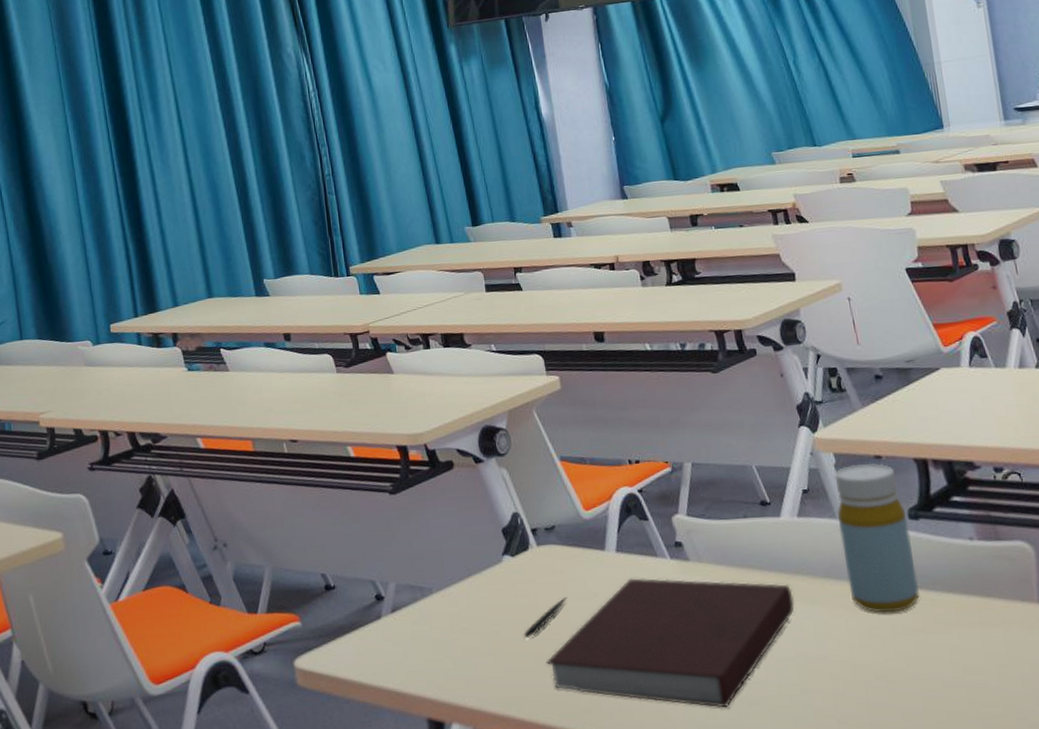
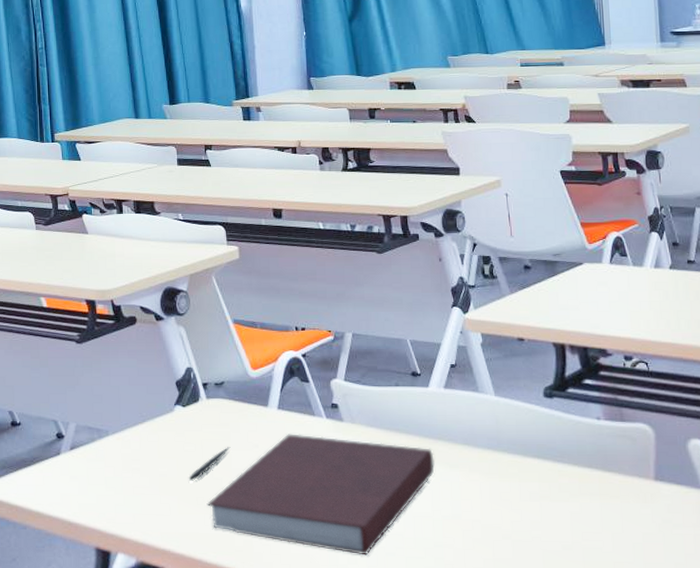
bottle: present [834,463,921,613] -> none [480,344,549,480]

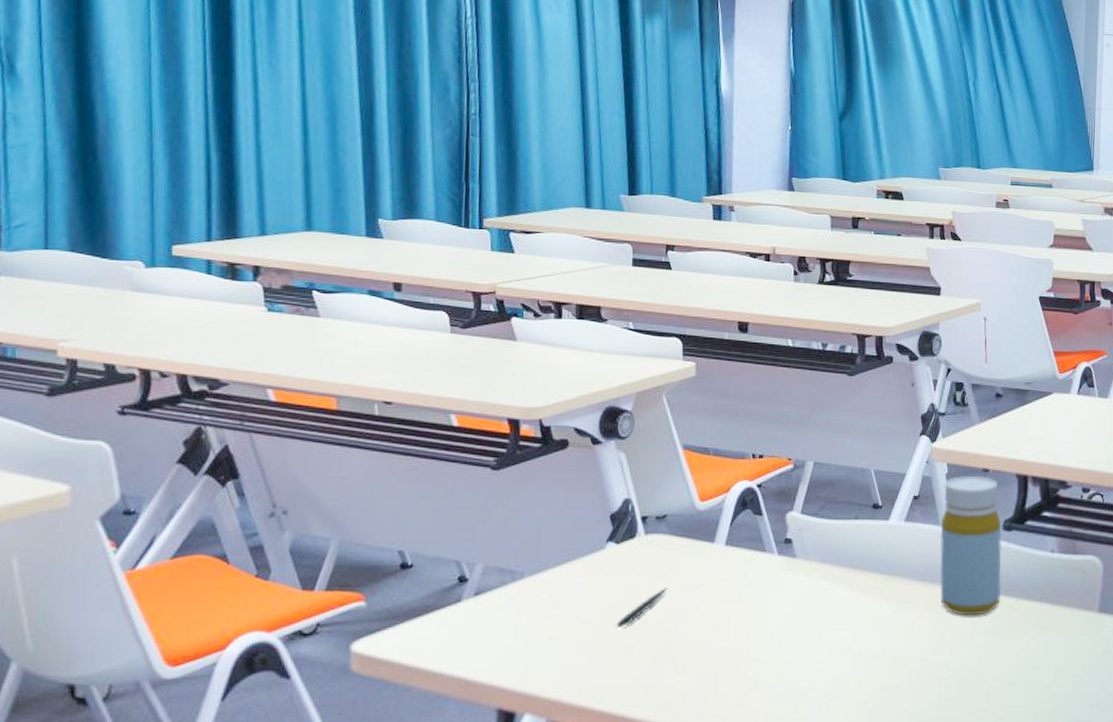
notebook: present [206,434,435,556] -> none [635,572,889,702]
bottle: none [480,344,549,480] -> present [940,475,1002,616]

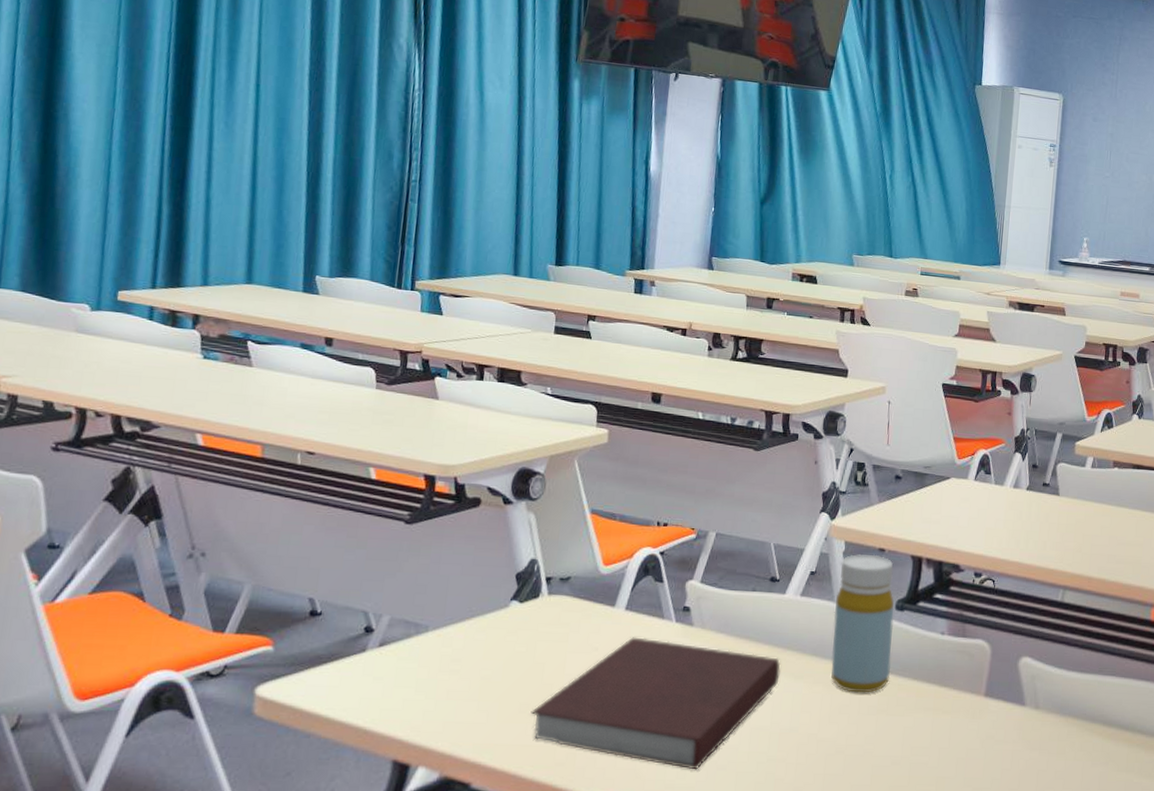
pen: present [616,588,668,628] -> none [514,649,567,686]
notebook: none [635,572,889,702] -> present [530,637,781,770]

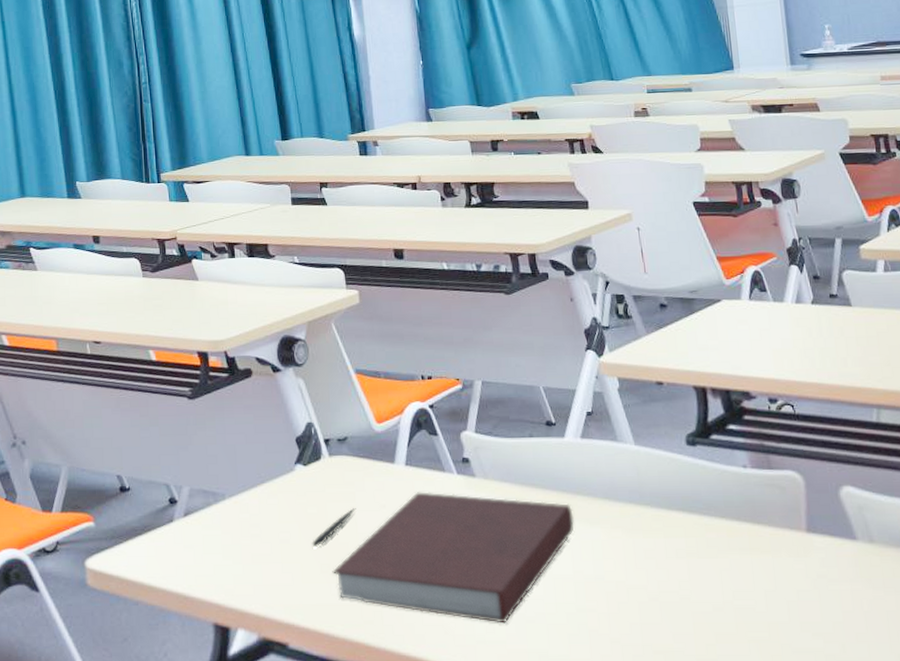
pen: none [514,649,567,686] -> present [312,508,356,547]
bottle: present [831,554,894,693] -> none [617,388,695,536]

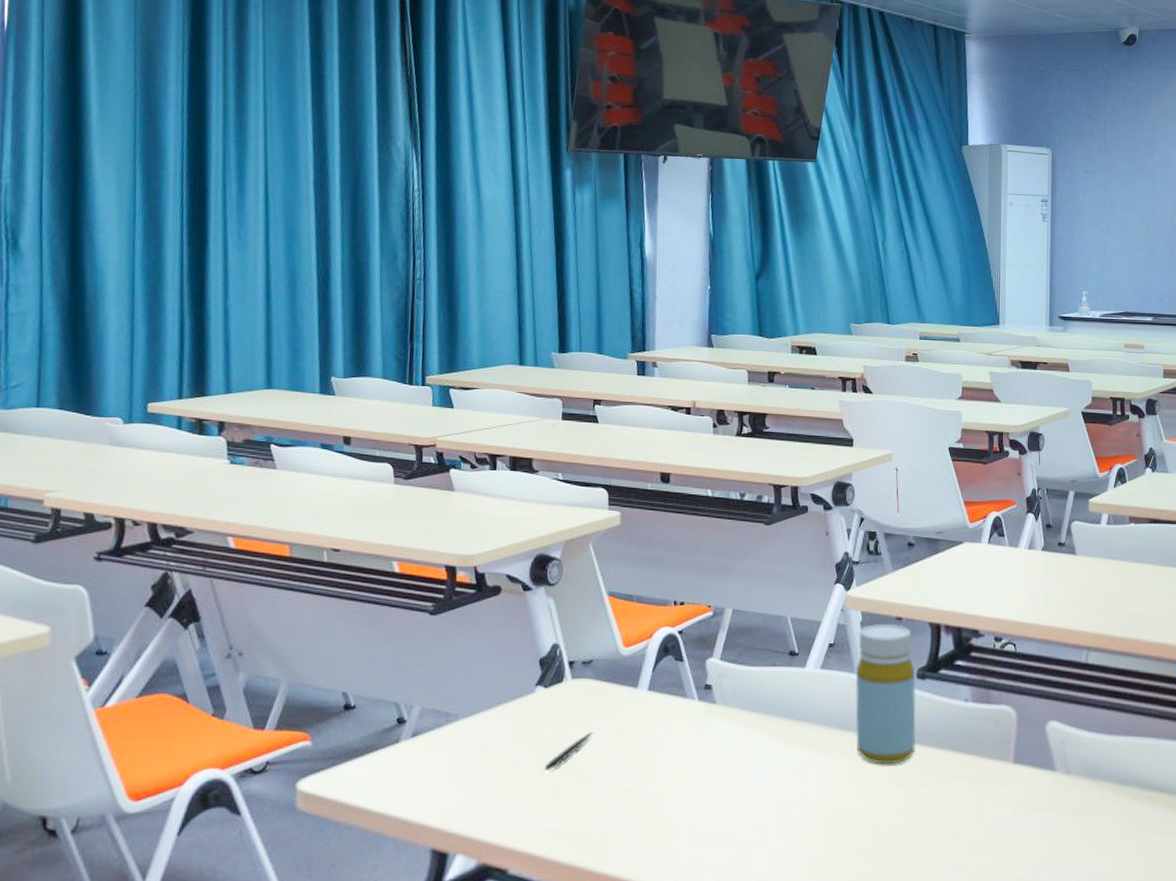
notebook: present [332,492,575,624] -> none [562,717,805,849]
bottle: none [617,388,695,536] -> present [855,623,917,764]

